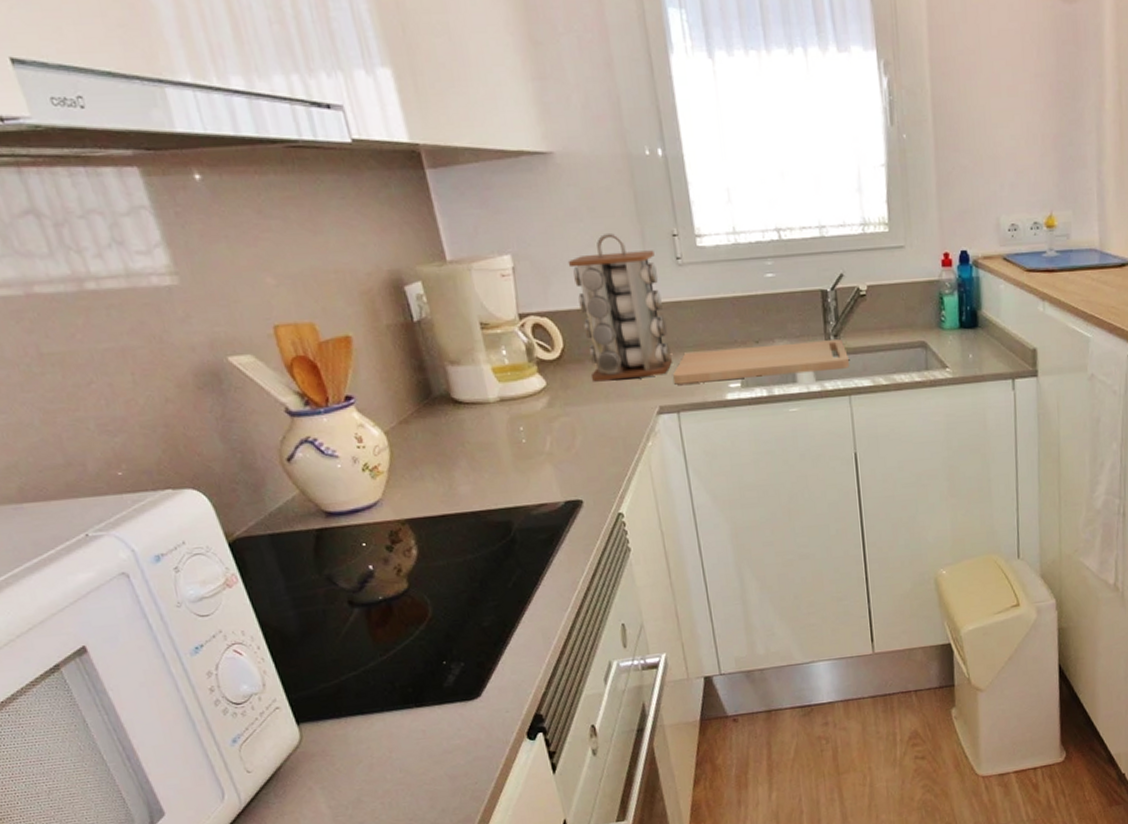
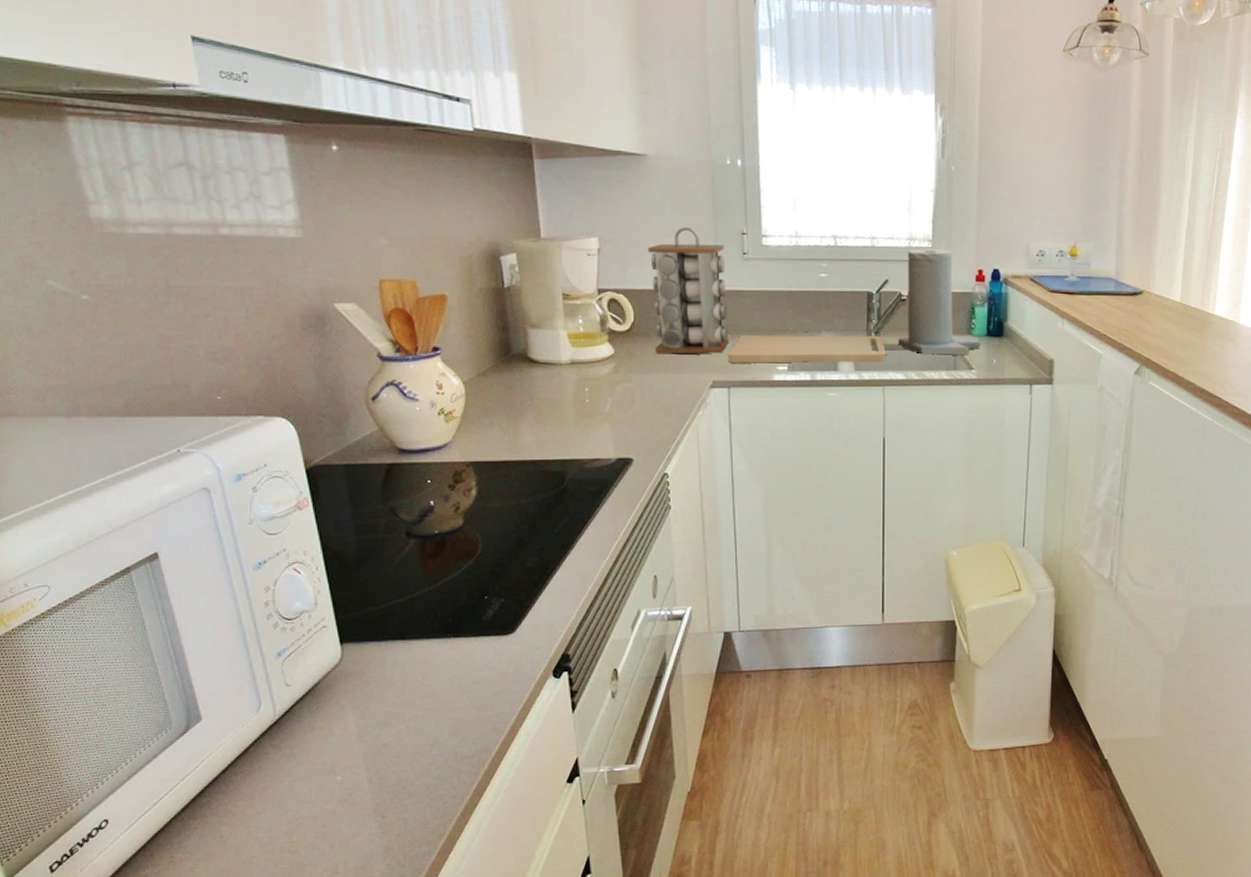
paper towel: none [860,233,954,357] -> present [897,249,981,355]

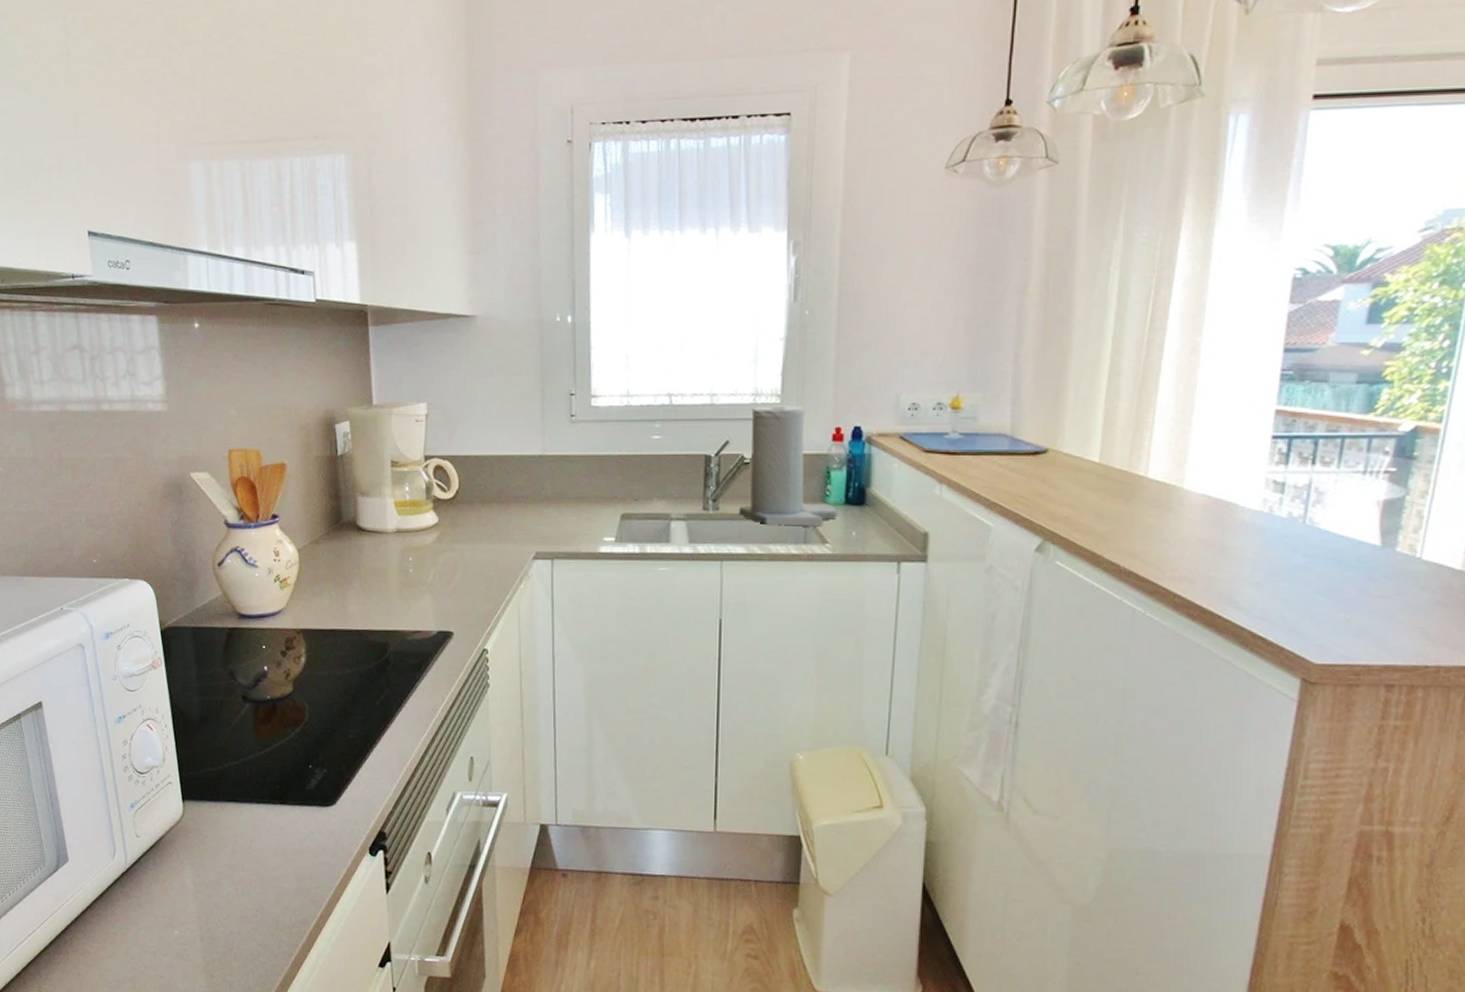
spice rack: present [647,226,730,355] -> none [474,388,555,524]
cutting board: present [728,335,887,364] -> none [553,503,726,535]

